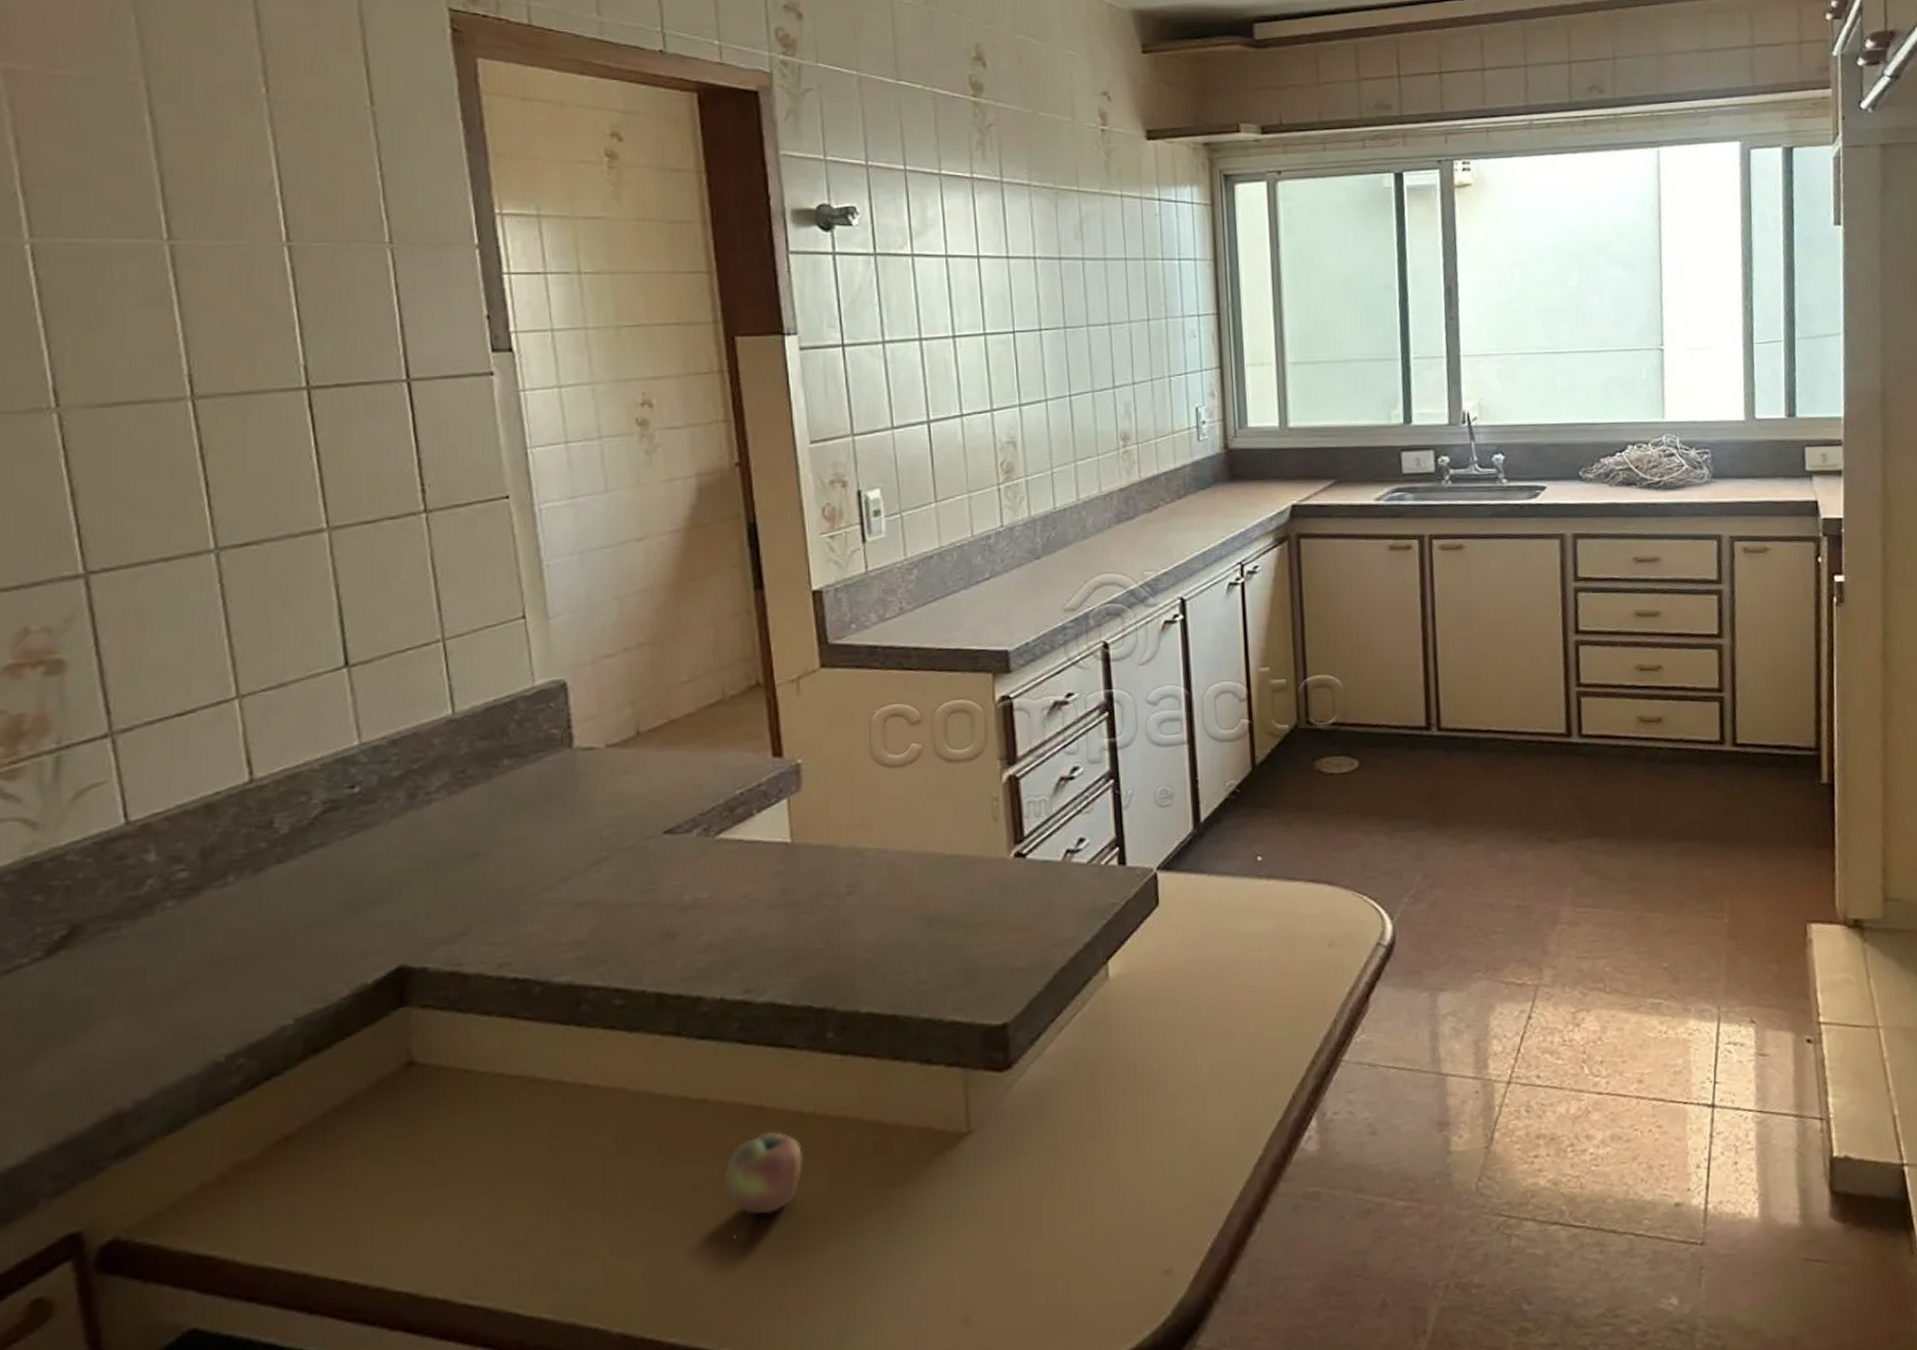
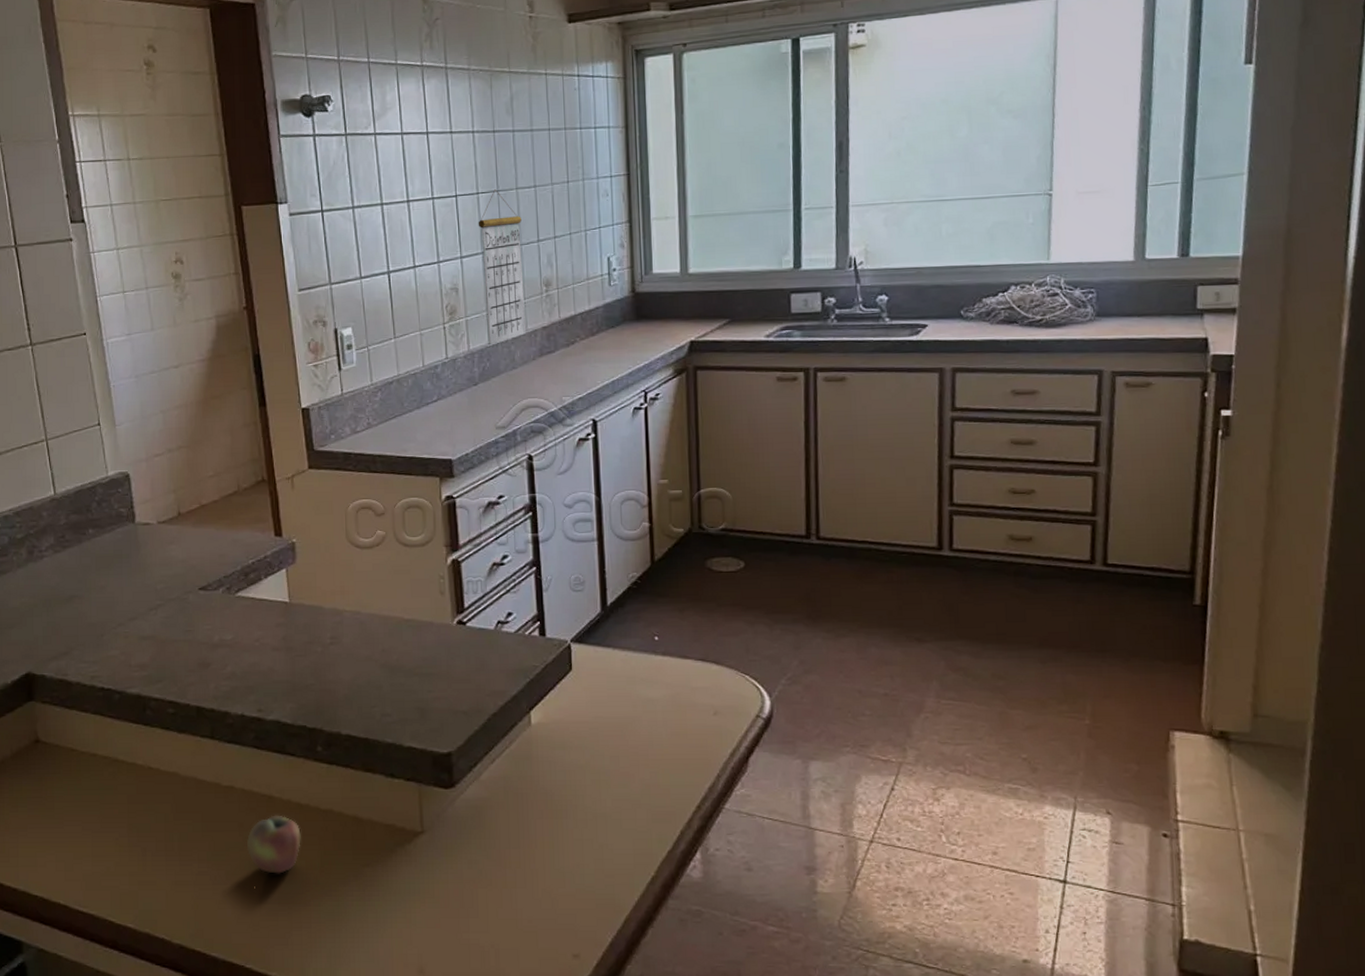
calendar: none [1040,326,1101,509] -> present [478,189,527,344]

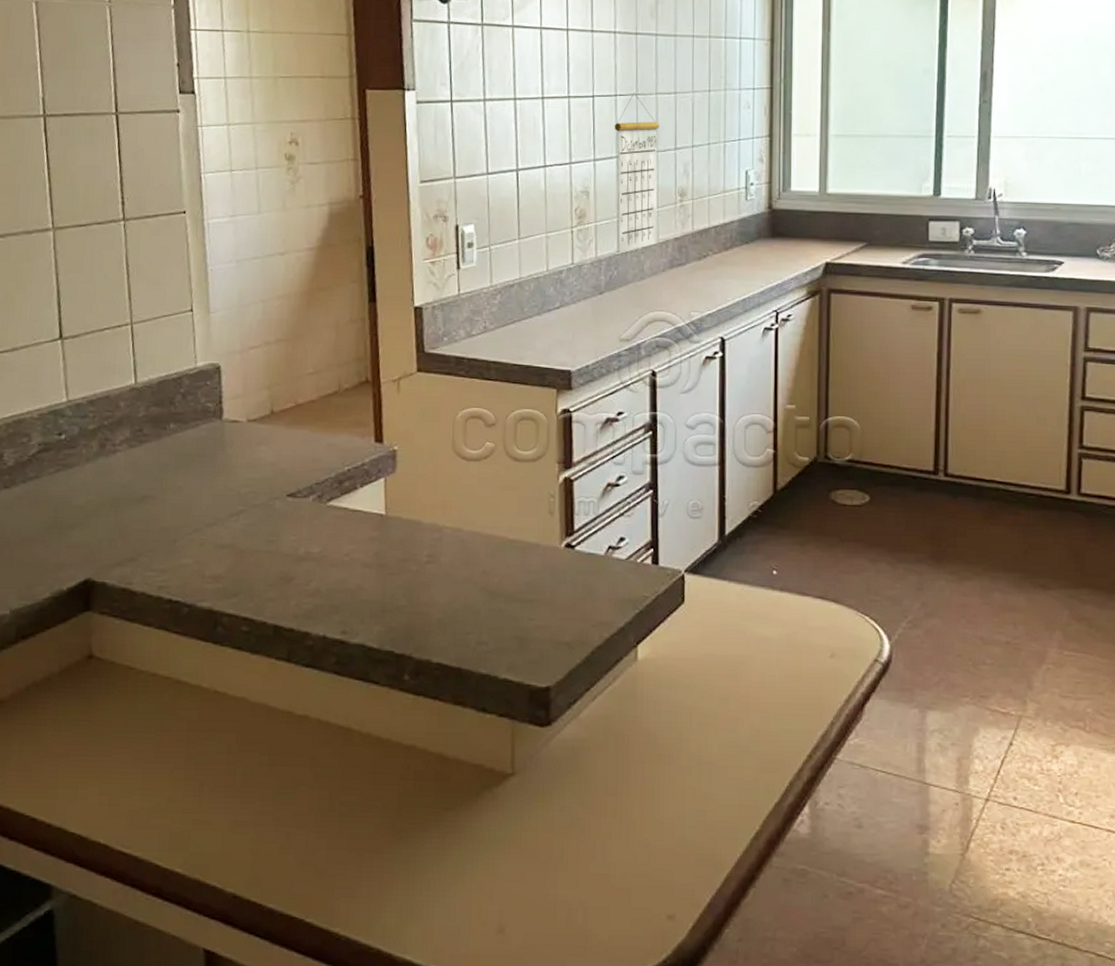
apple: present [247,815,301,874] -> none [318,749,379,816]

